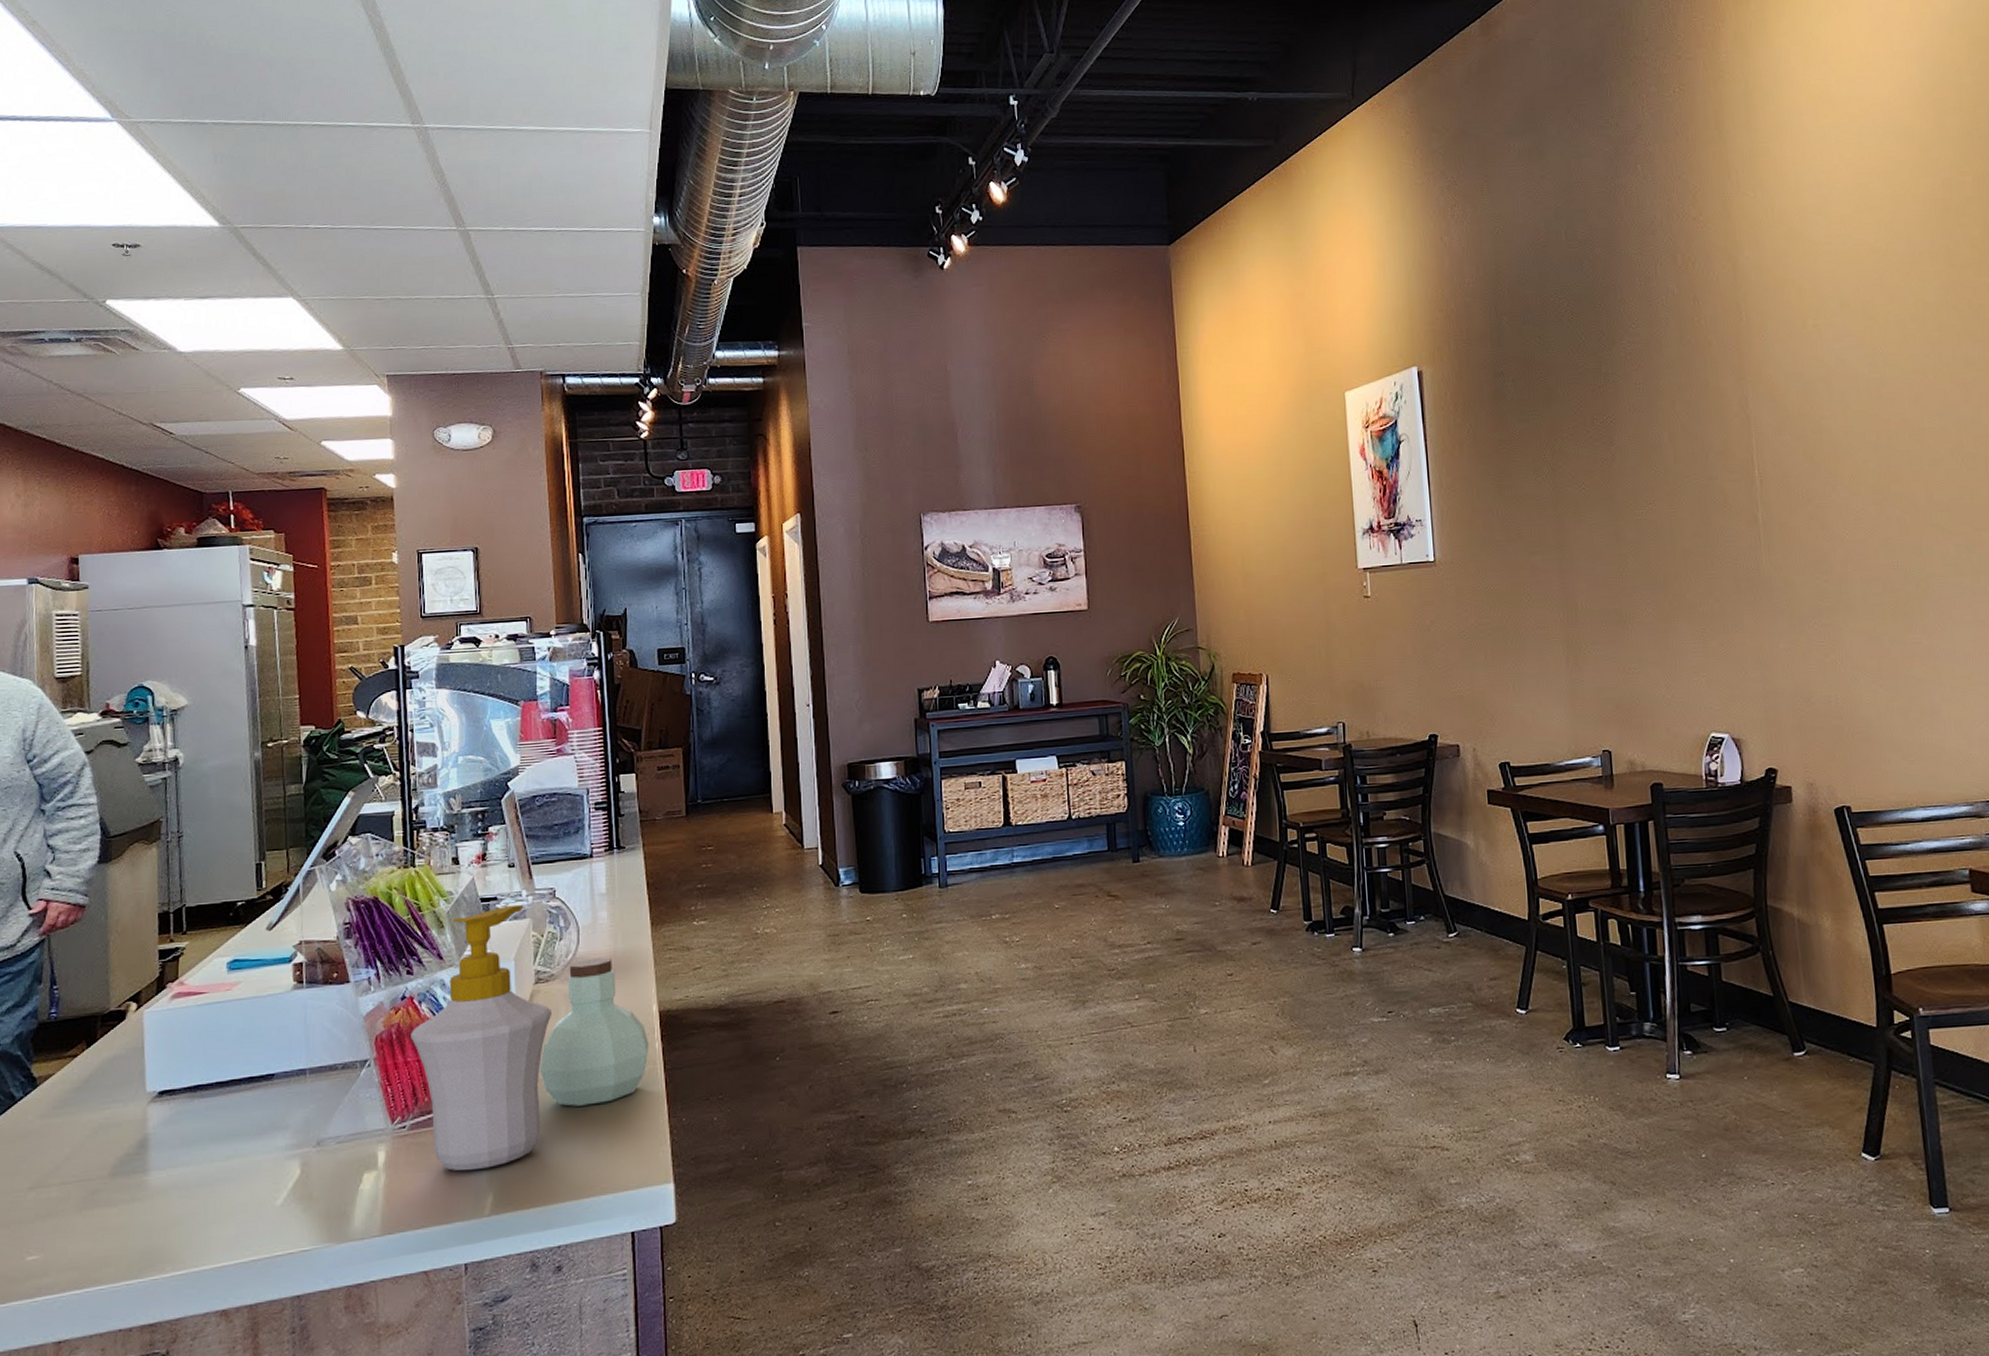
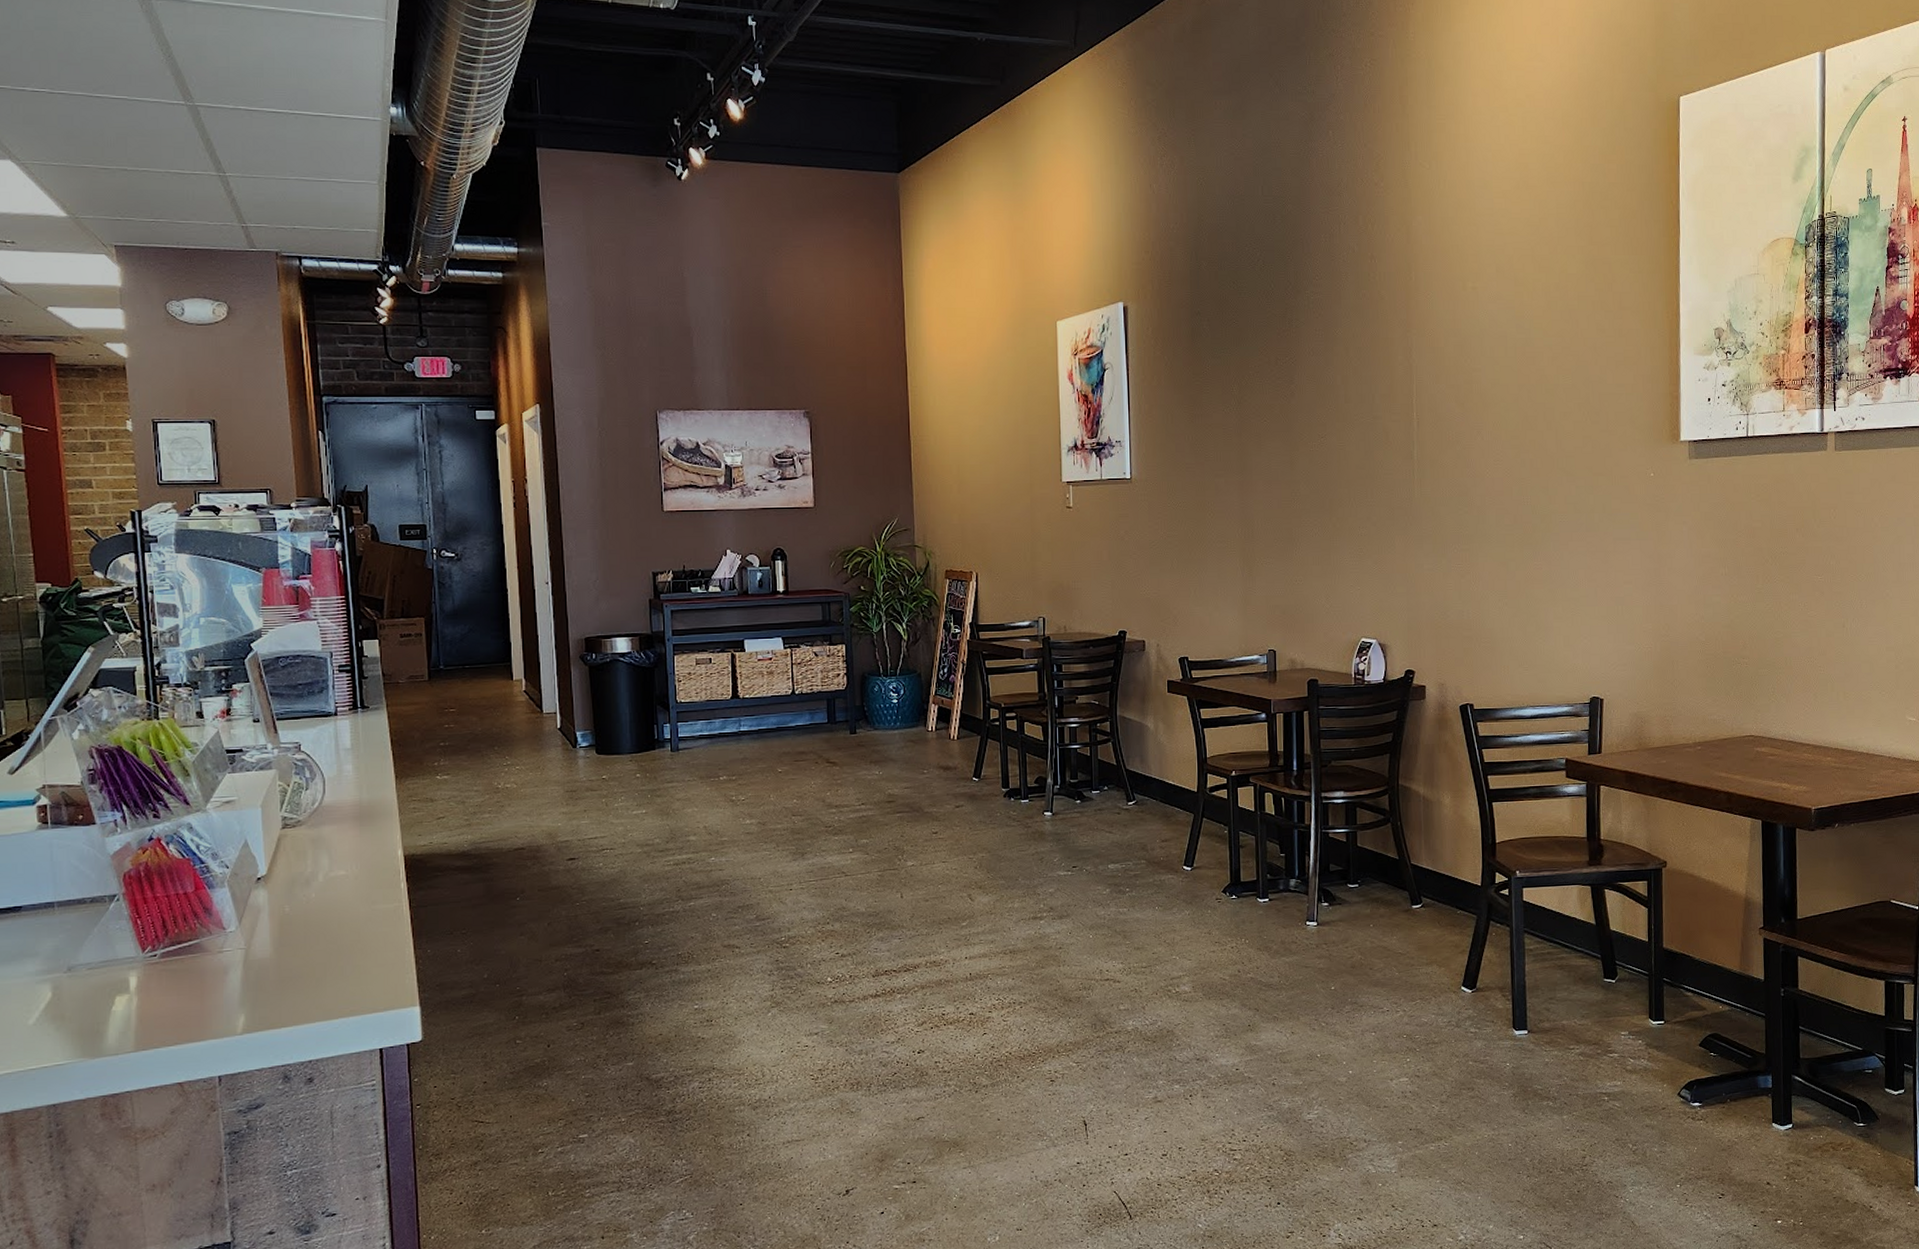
soap bottle: present [411,904,551,1171] -> none [159,756,299,995]
jar: present [539,957,649,1107] -> none [288,806,395,939]

